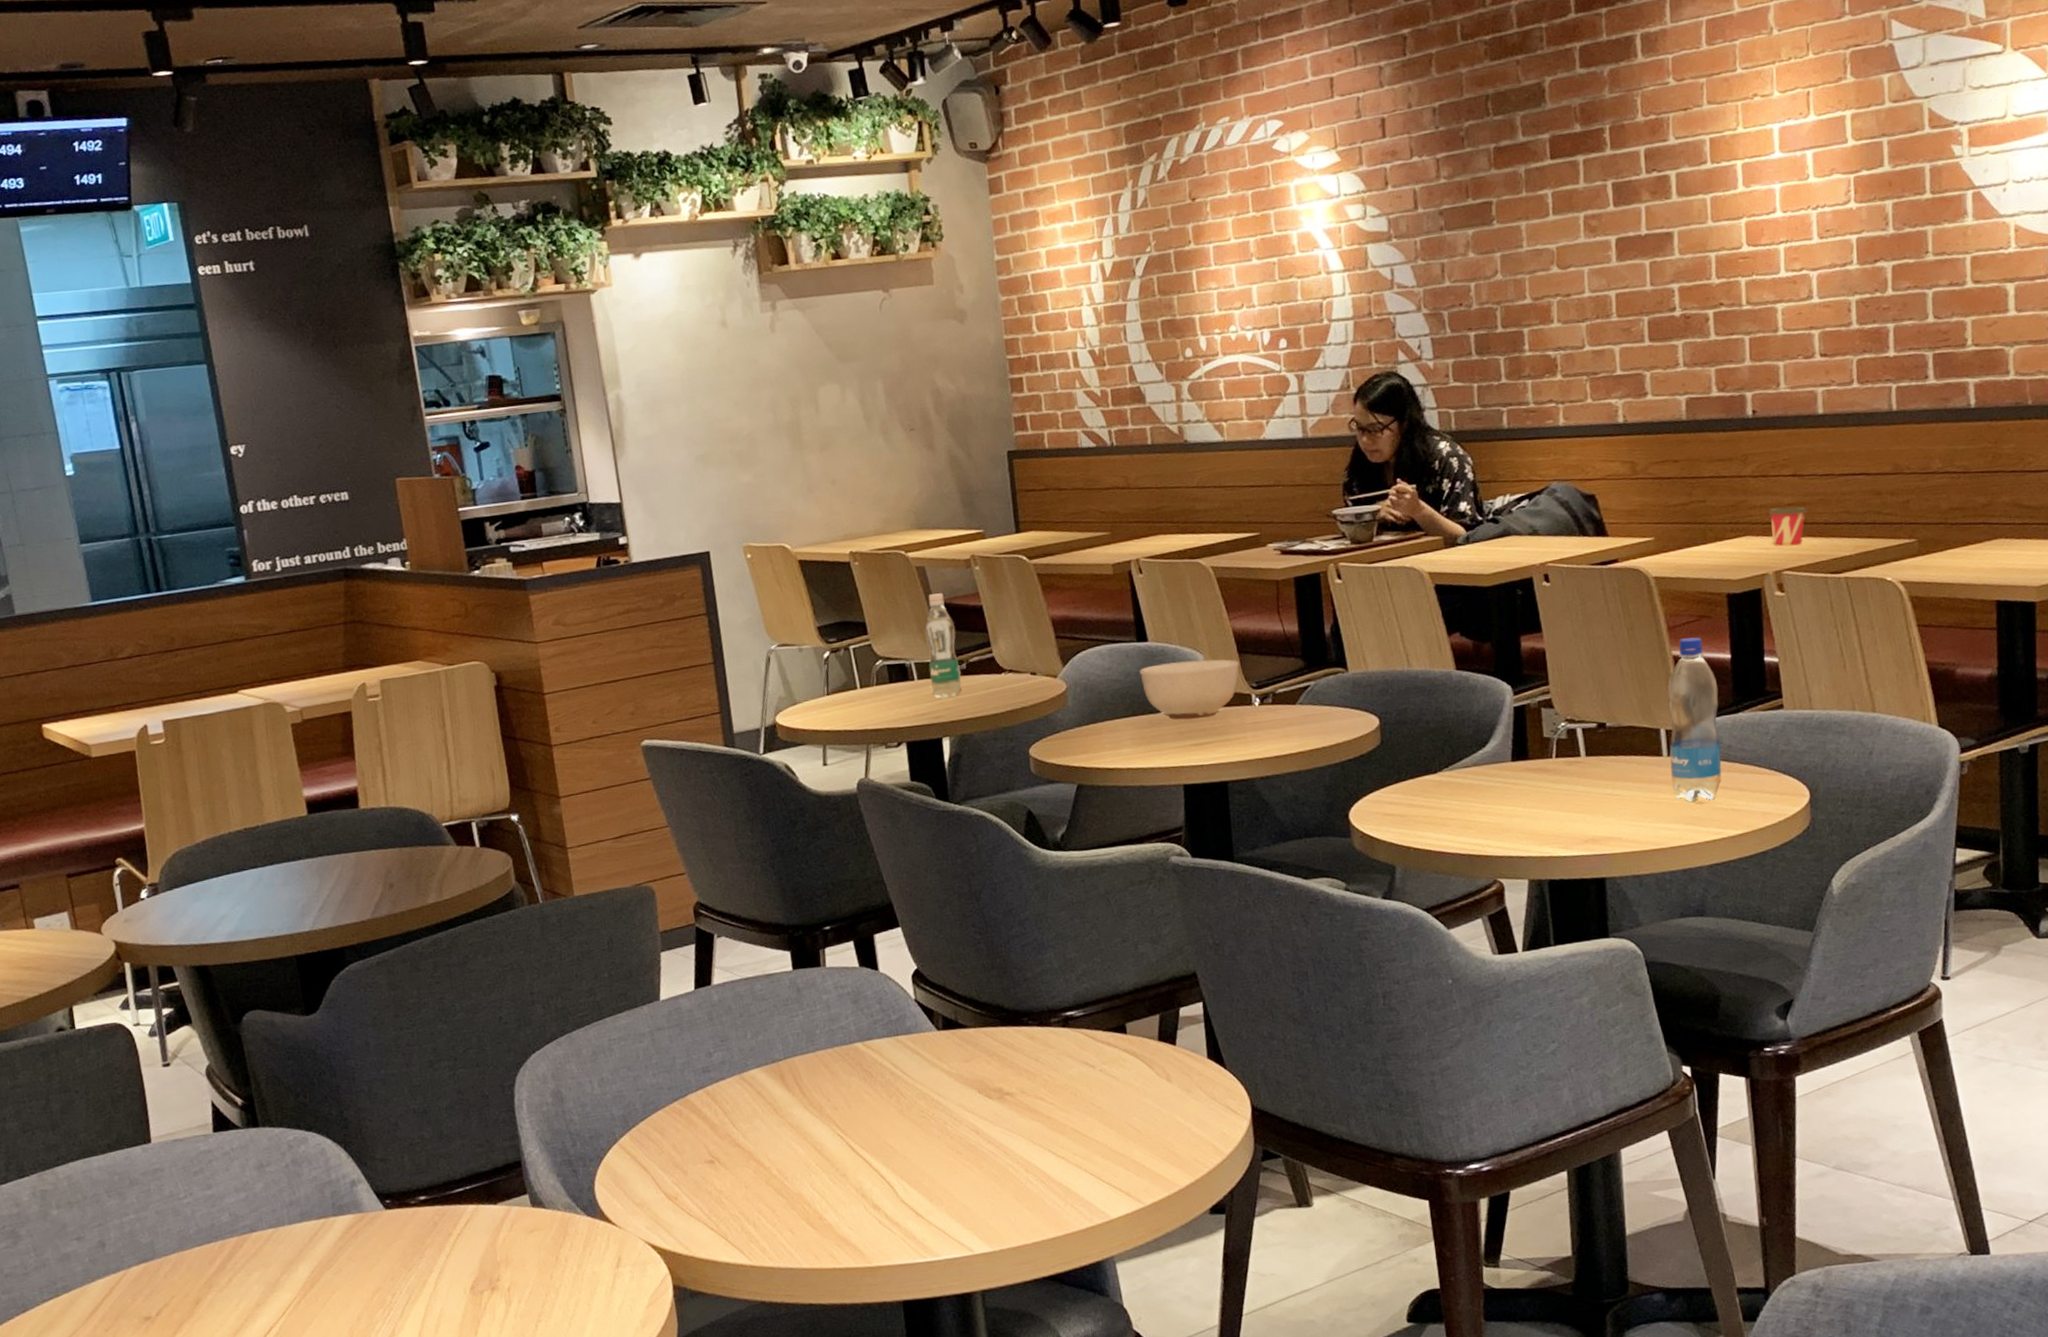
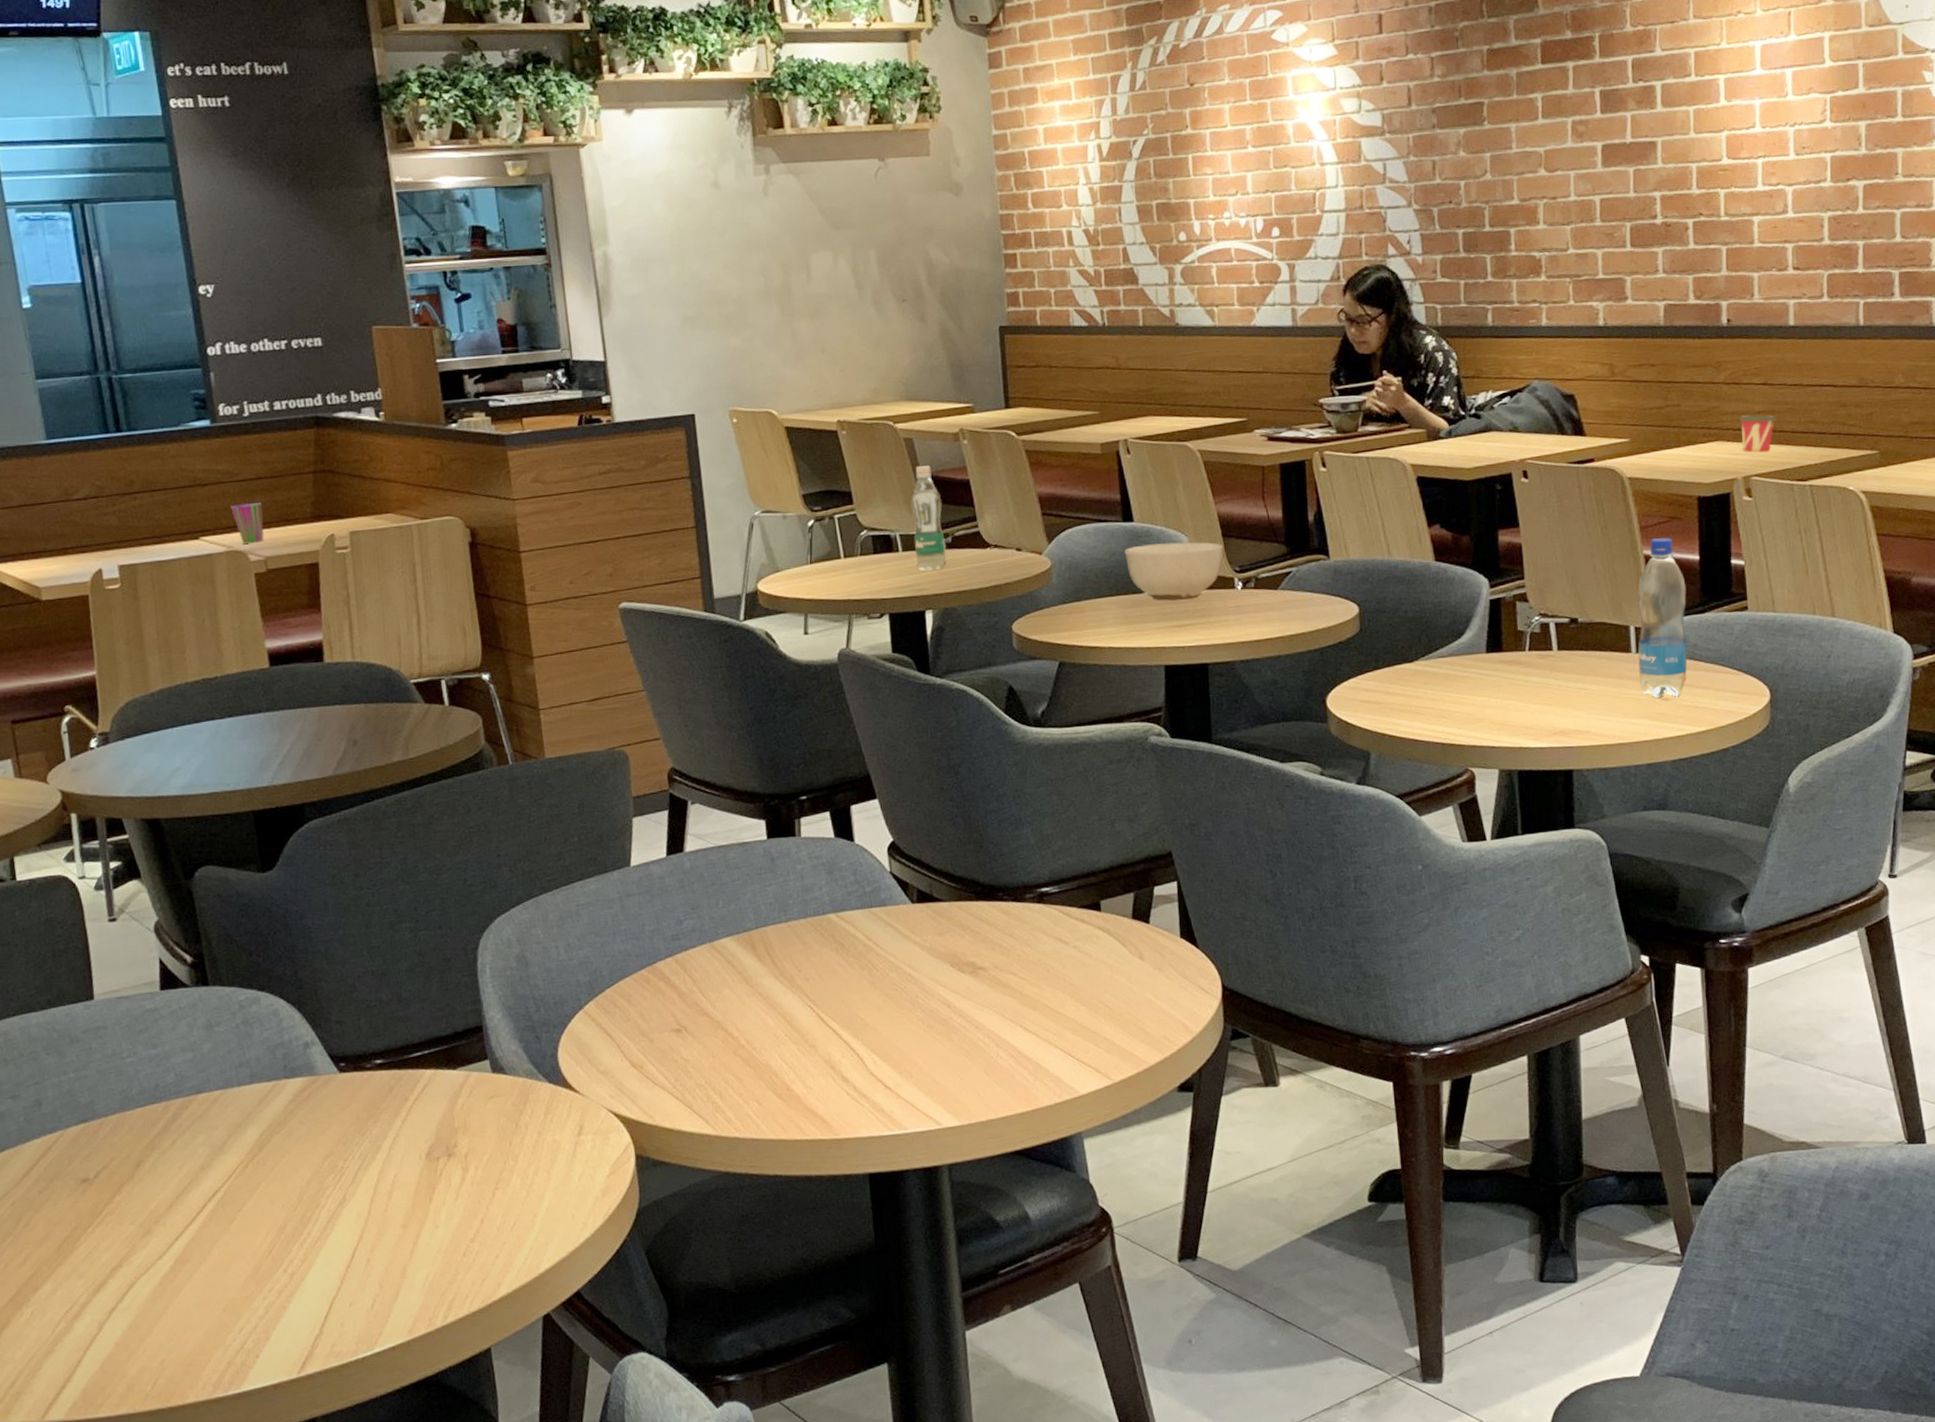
cup: none [266,654,299,696] -> present [230,501,264,545]

